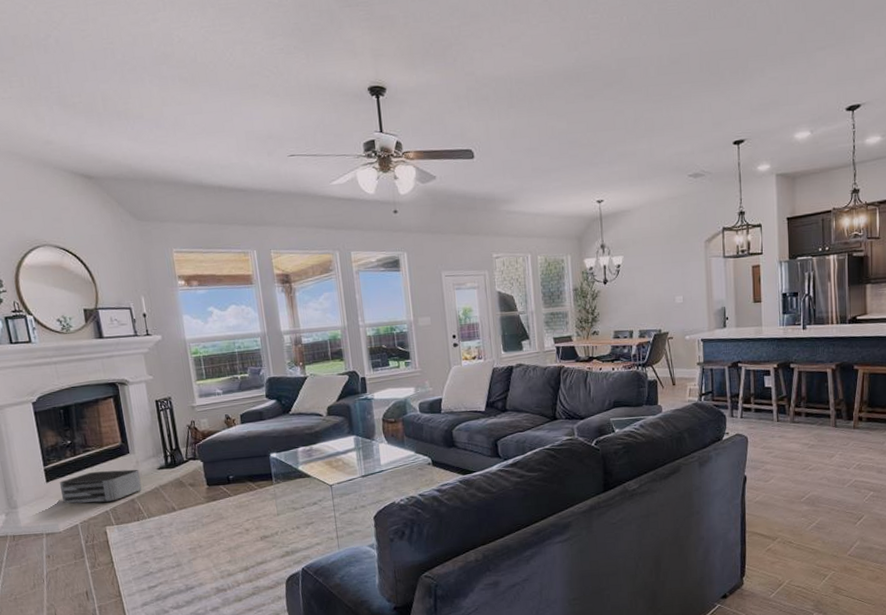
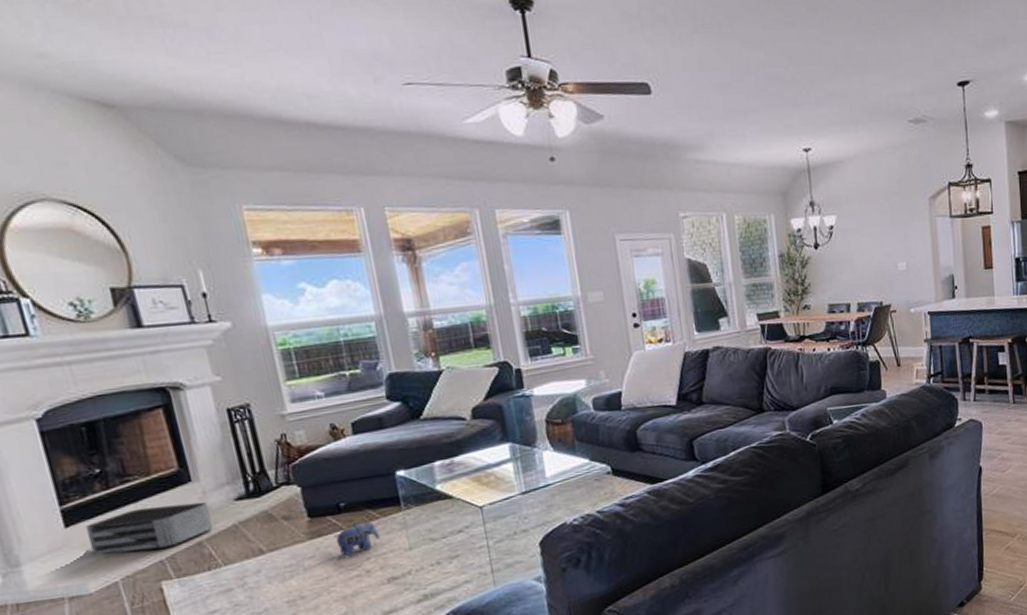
plush toy: none [224,491,257,518] -> present [333,521,381,557]

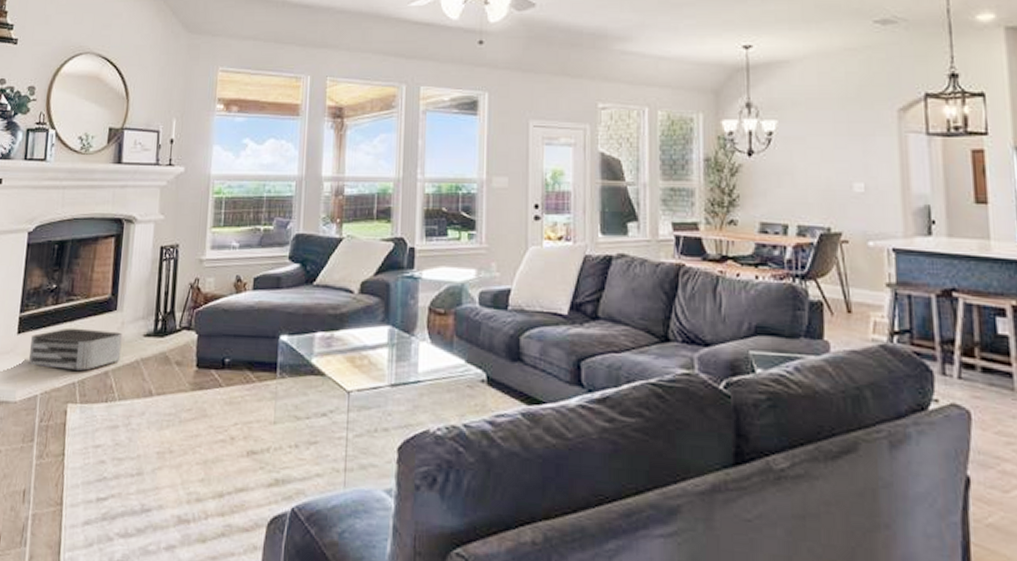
plush toy: present [333,521,381,557] -> none [211,382,252,418]

